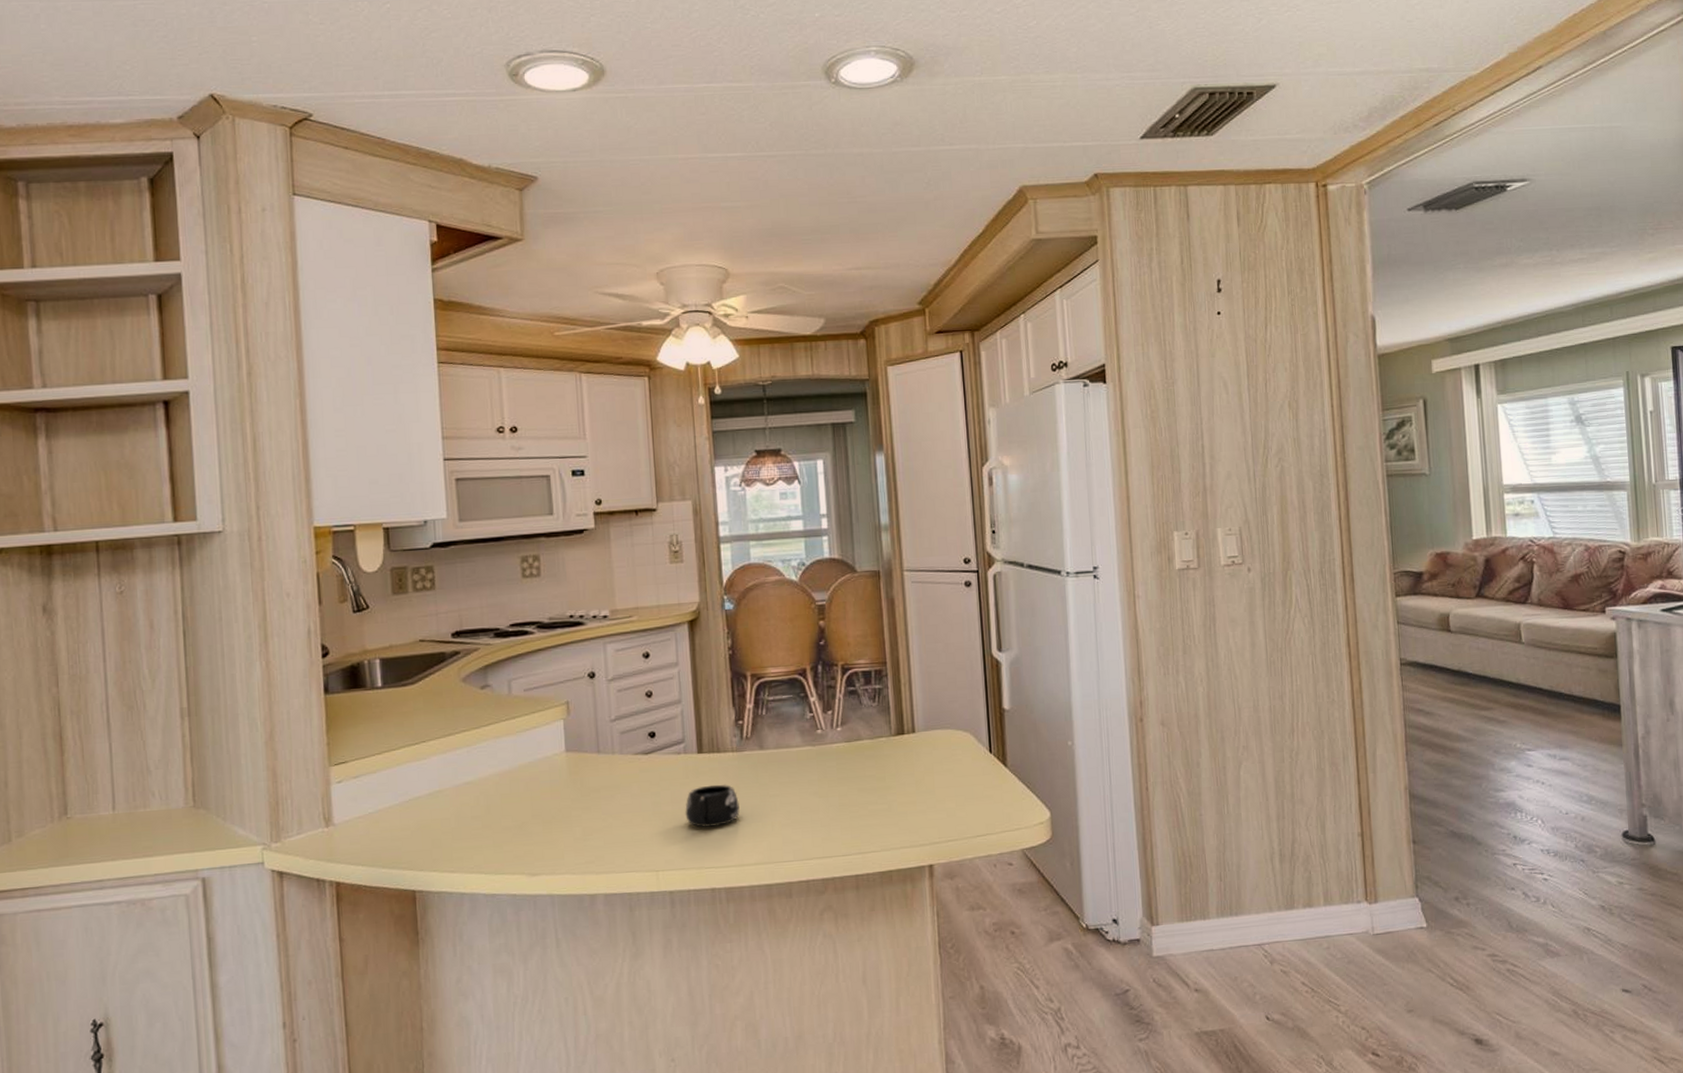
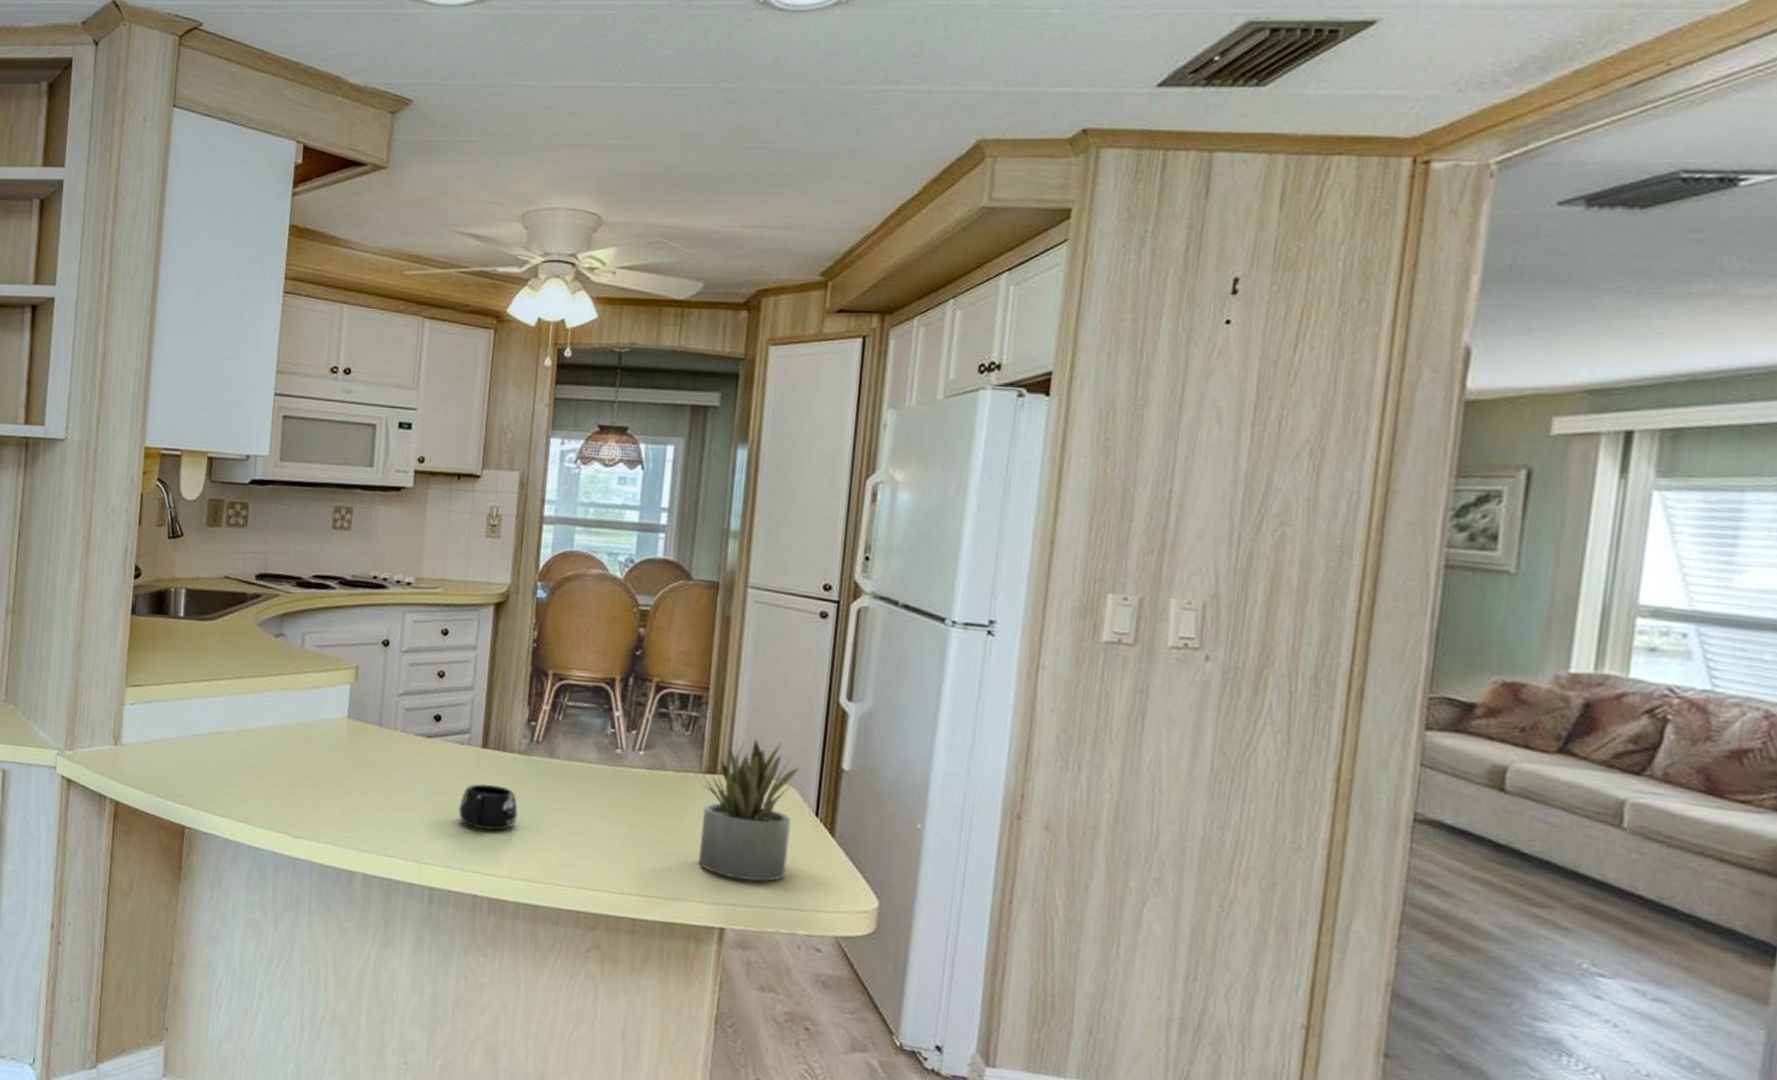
succulent plant: none [894,697,975,820] -> present [699,738,801,882]

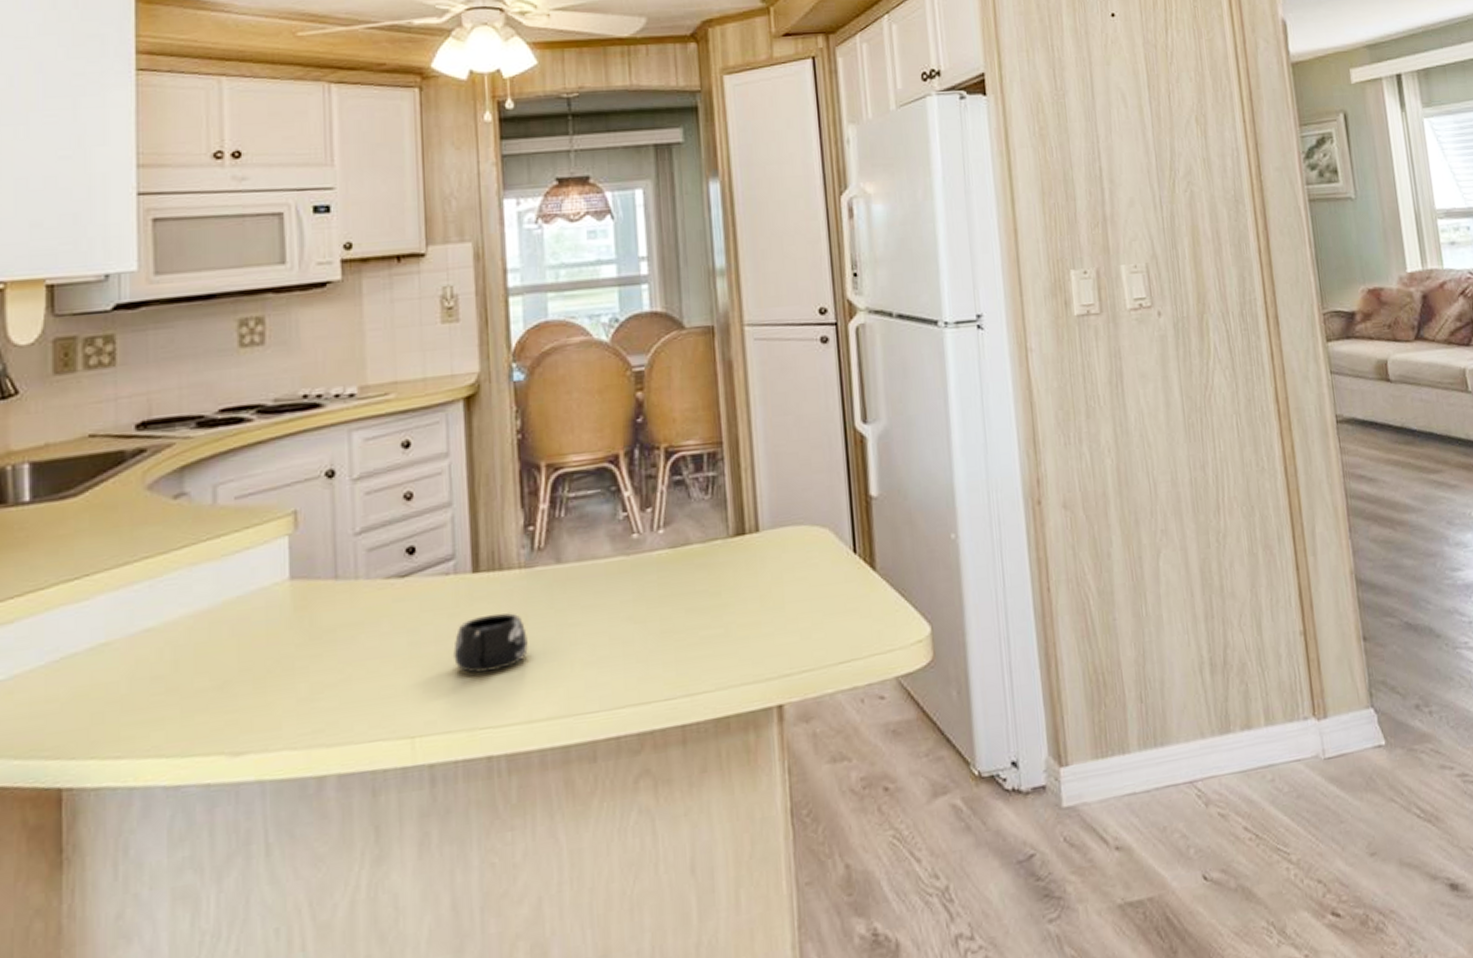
succulent plant: present [699,738,801,882] -> none [732,483,836,646]

